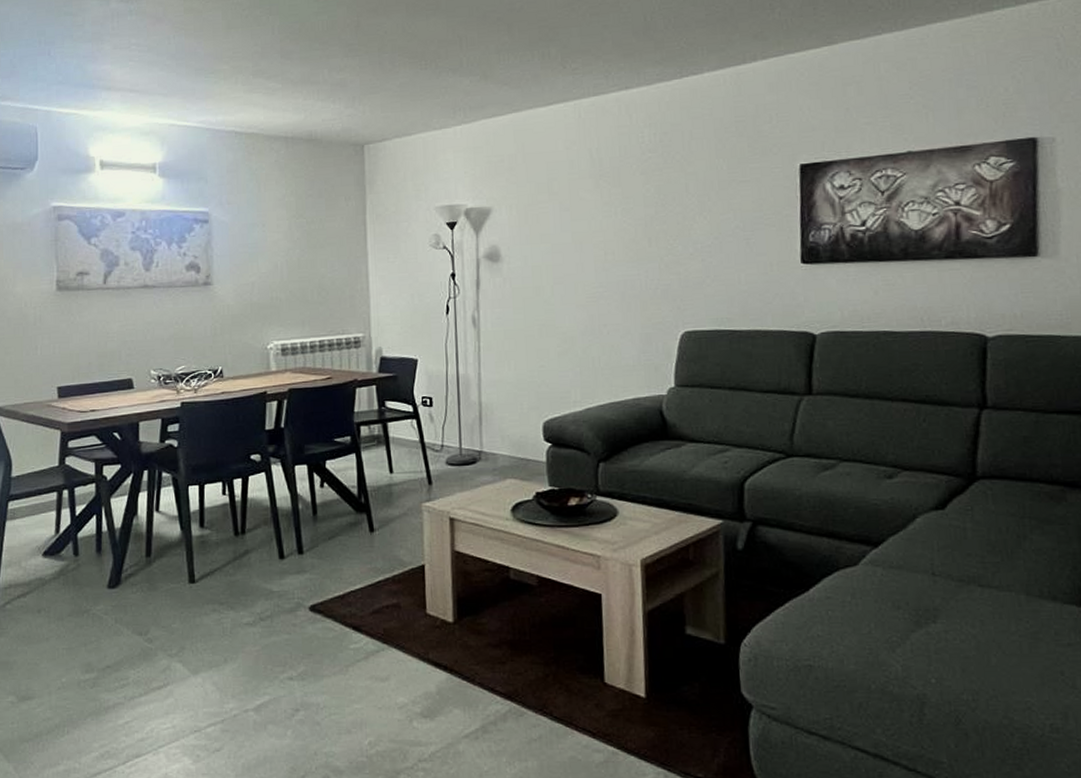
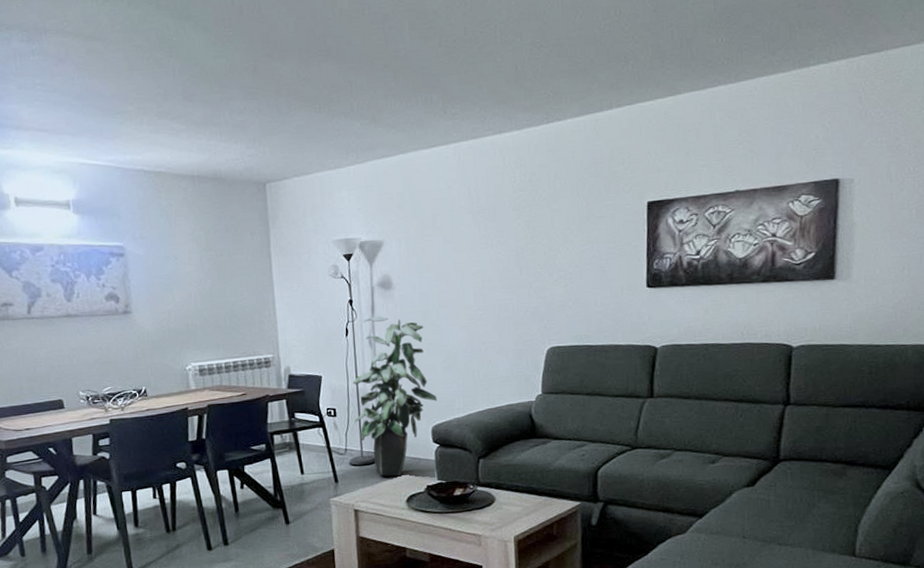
indoor plant: none [452,292,550,480] -> present [353,316,438,477]

